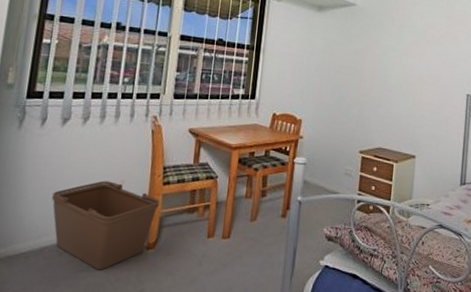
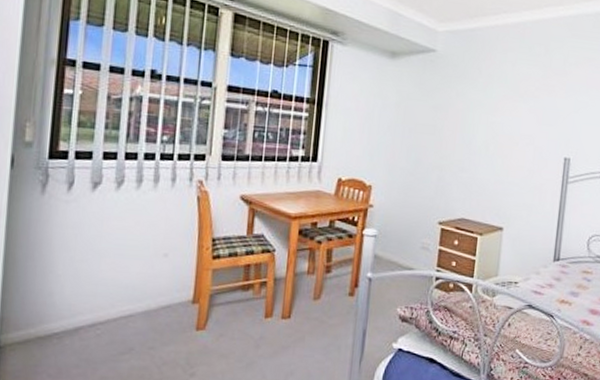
bicycle basket: present [52,181,160,270] -> none [85,254,209,353]

